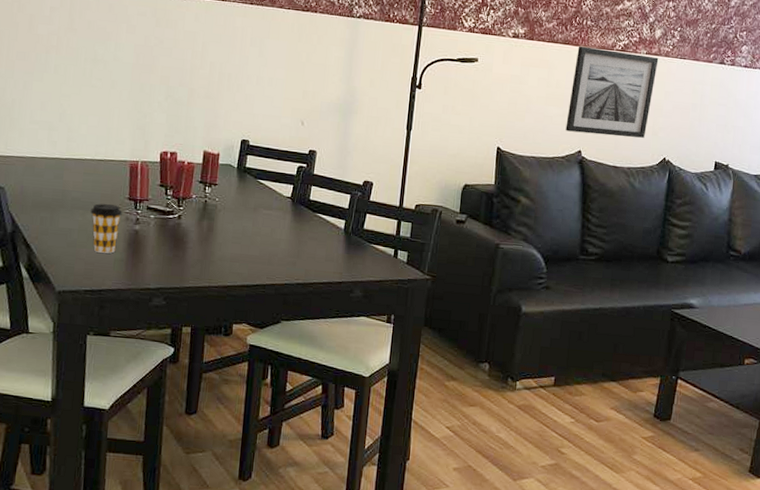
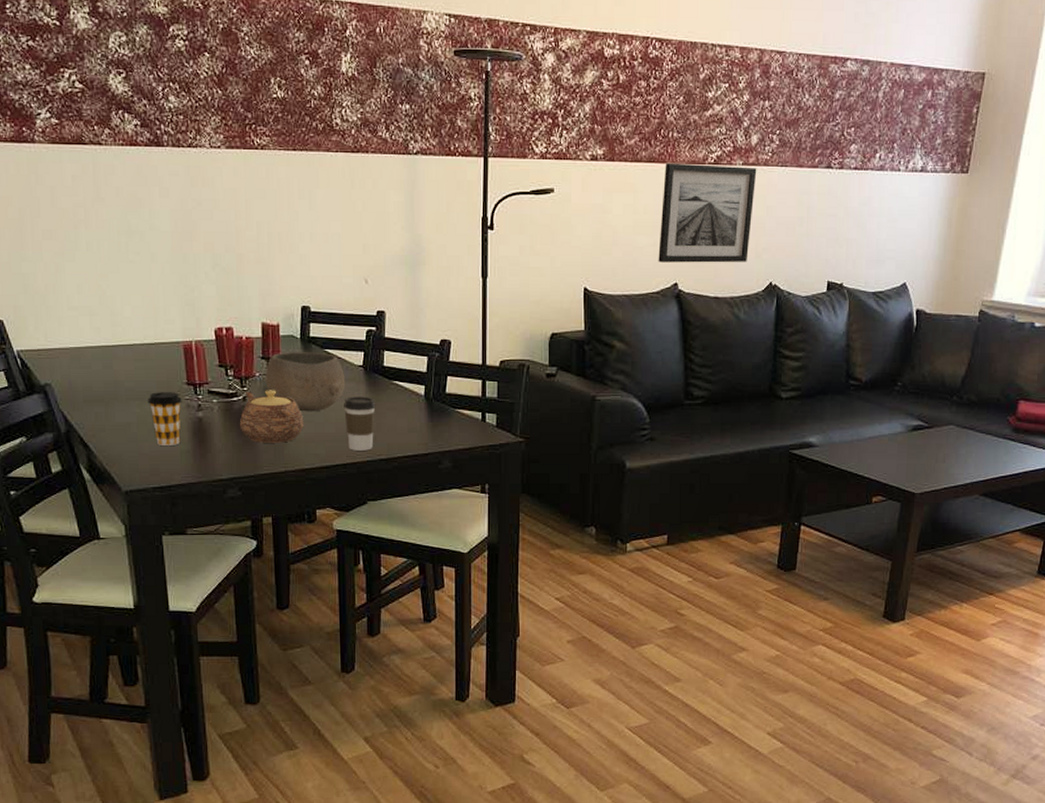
teapot: none [171,210,232,260] -> present [239,390,304,443]
bowl: none [200,178,274,235] -> present [265,352,346,412]
coffee cup: none [269,224,299,275] -> present [344,397,376,451]

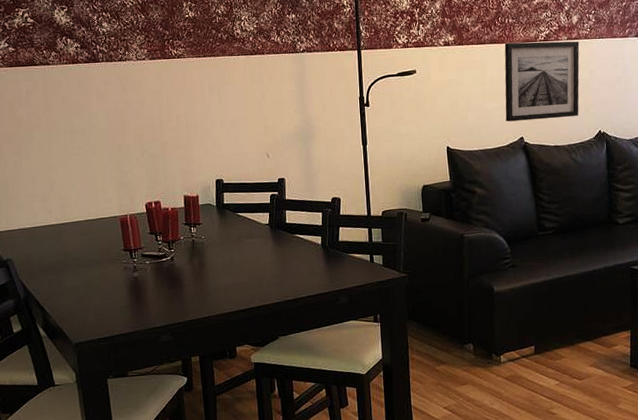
coffee cup: present [148,392,182,447] -> none [92,258,120,304]
teapot: present [239,390,304,443] -> none [168,249,223,295]
bowl: present [265,352,346,412] -> none [188,216,255,266]
coffee cup: present [344,397,376,451] -> none [255,249,282,295]

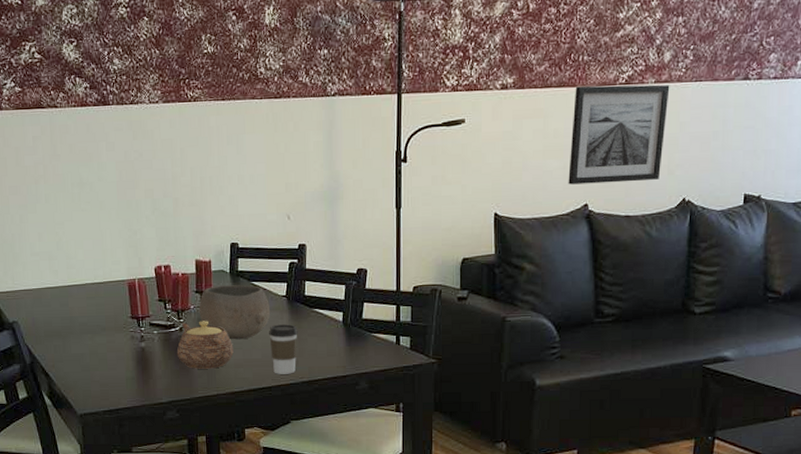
teapot: none [168,249,223,295] -> present [176,320,234,369]
bowl: none [188,216,255,266] -> present [199,285,271,340]
coffee cup: none [255,249,282,295] -> present [269,324,298,374]

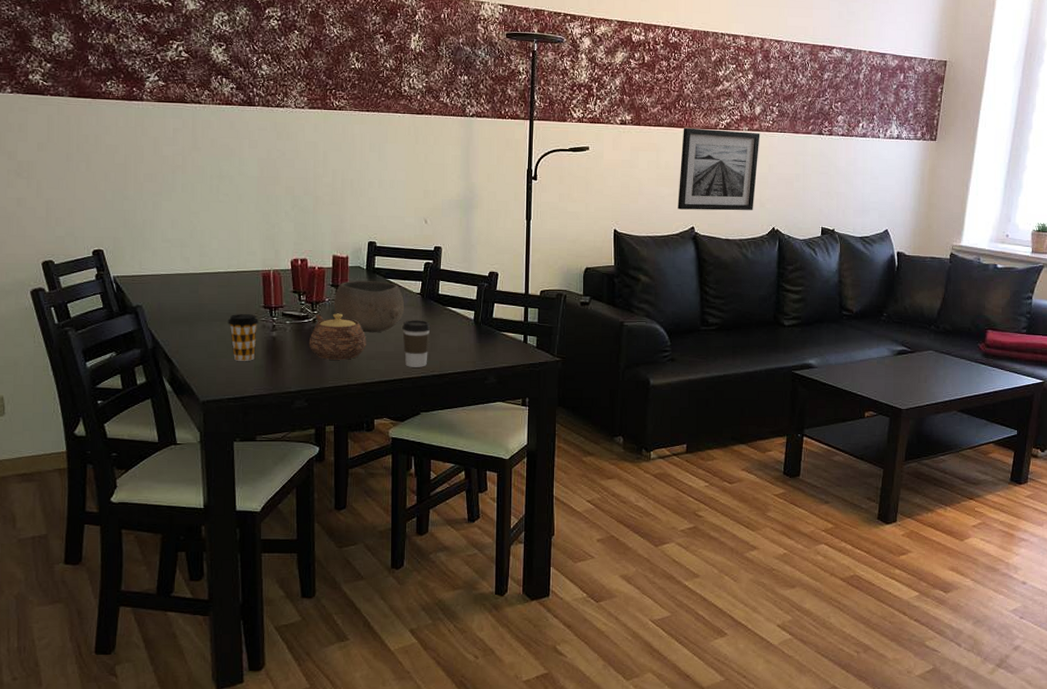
coffee cup: none [98,325,127,374] -> present [228,314,258,362]

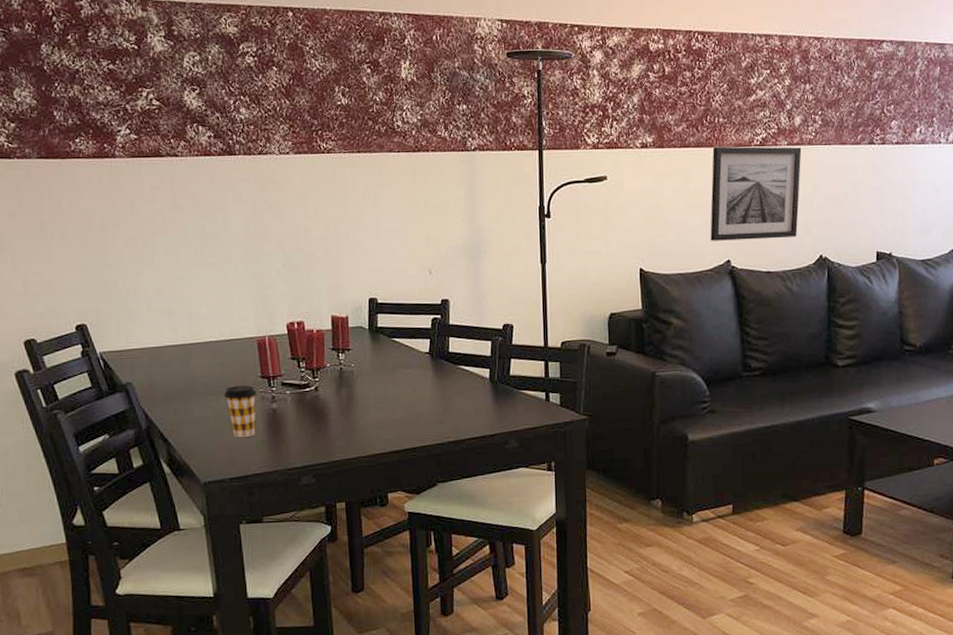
teapot: present [308,313,367,360] -> none [312,379,374,431]
bowl: present [333,281,405,333] -> none [335,341,413,399]
coffee cup: present [402,320,431,367] -> none [412,382,443,435]

